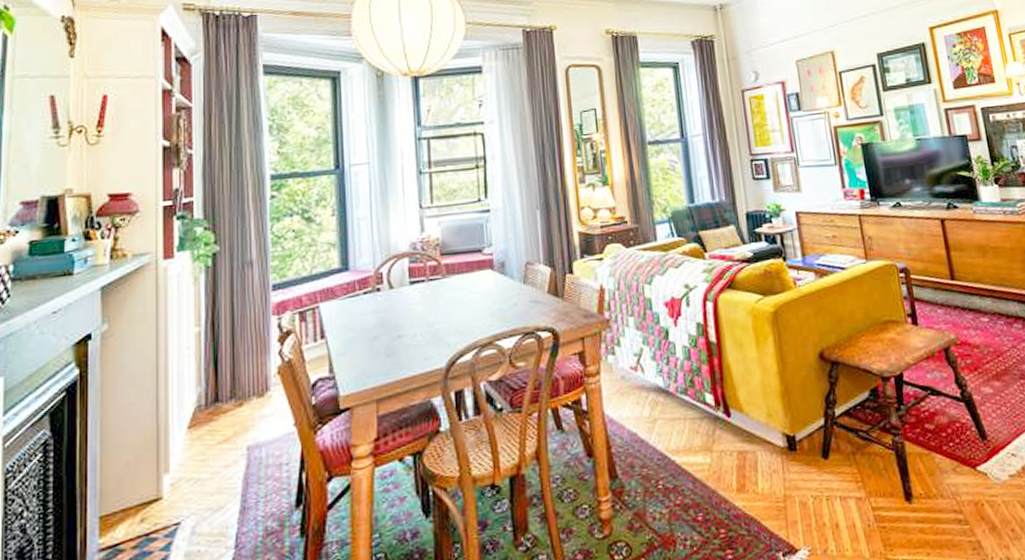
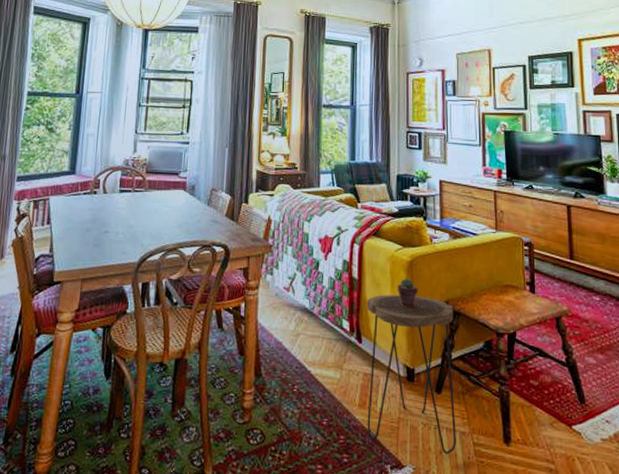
side table: none [729,350,853,527] -> present [366,294,456,454]
potted succulent: none [762,332,788,367] -> present [397,278,418,308]

